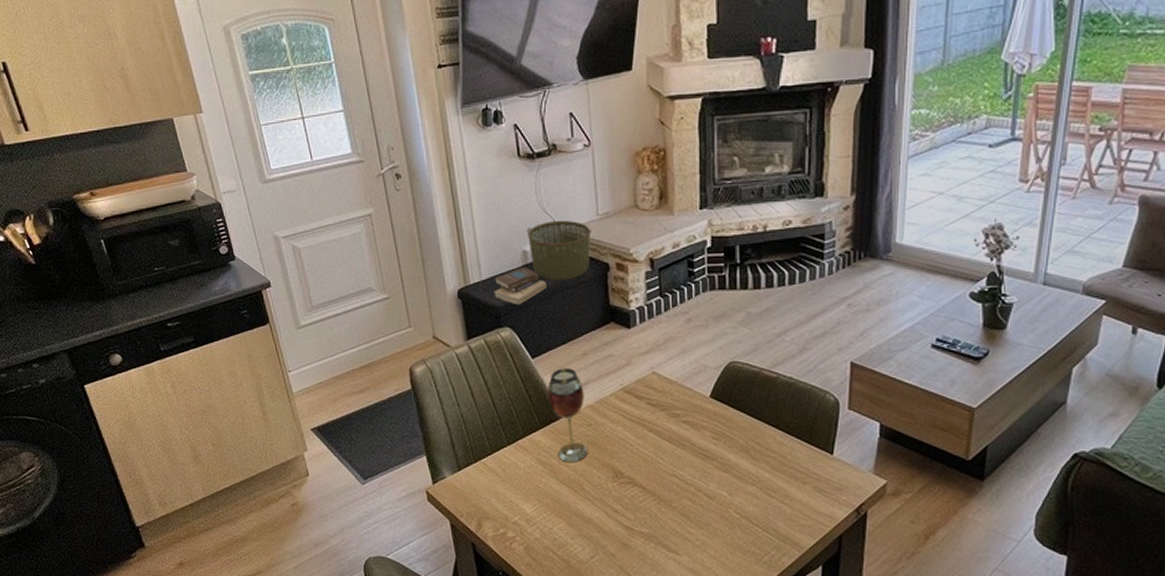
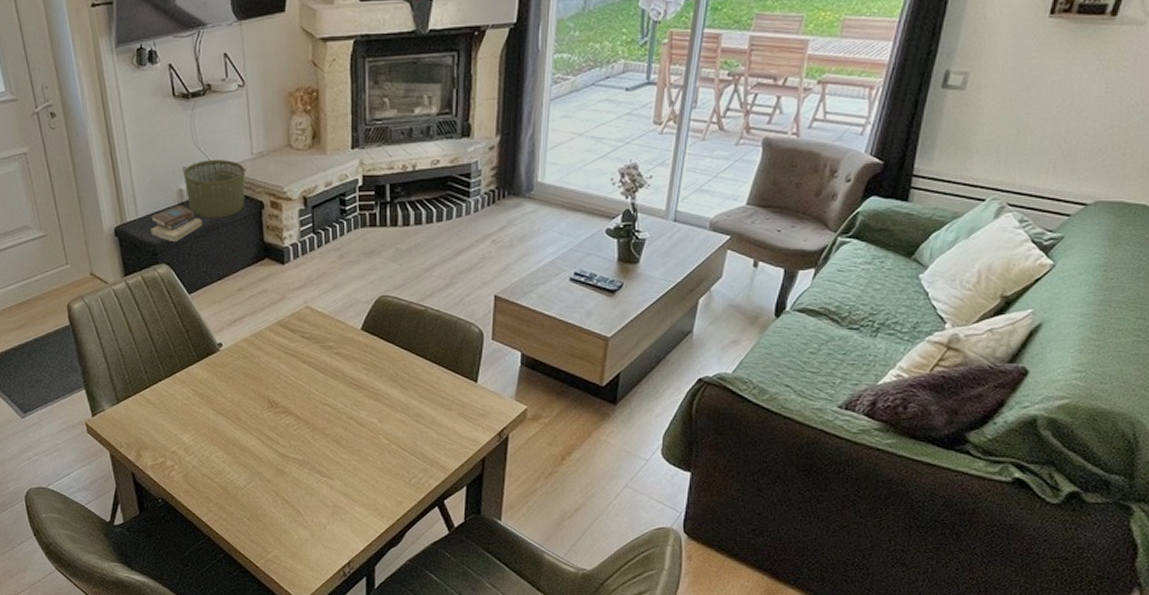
wineglass: present [547,368,589,462] -> none [203,303,244,393]

